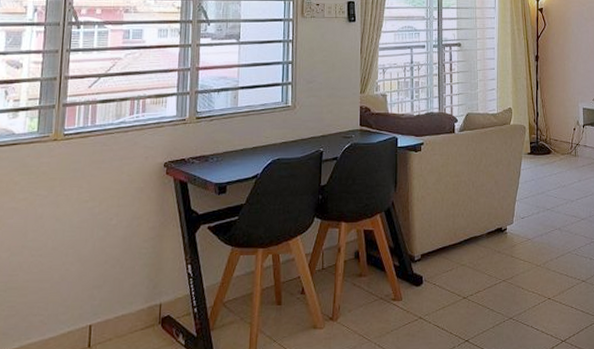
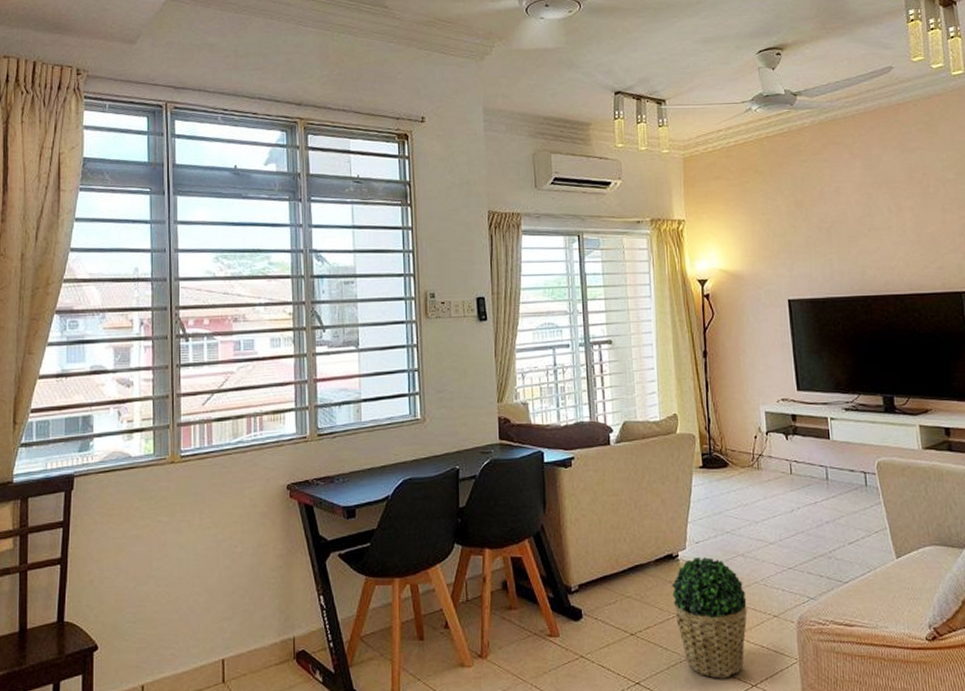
potted plant: none [500,231,561,336] -> present [672,557,747,679]

